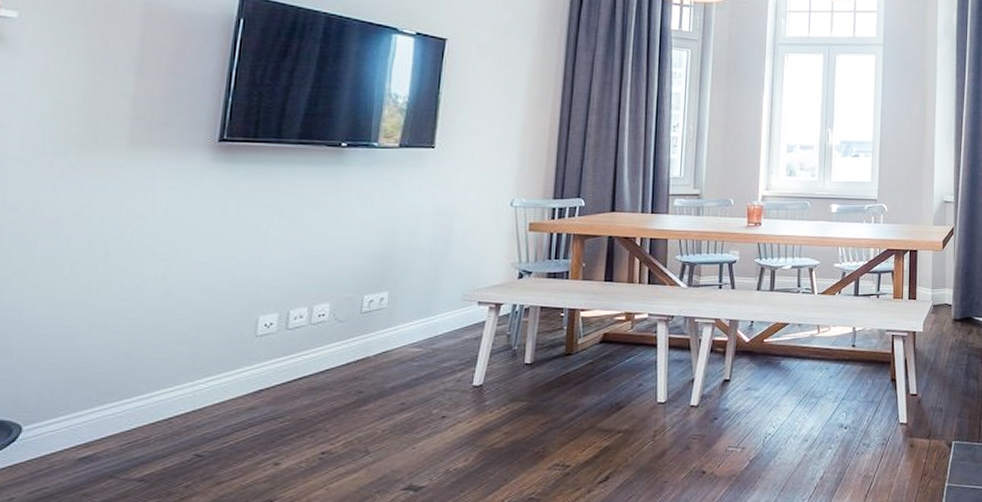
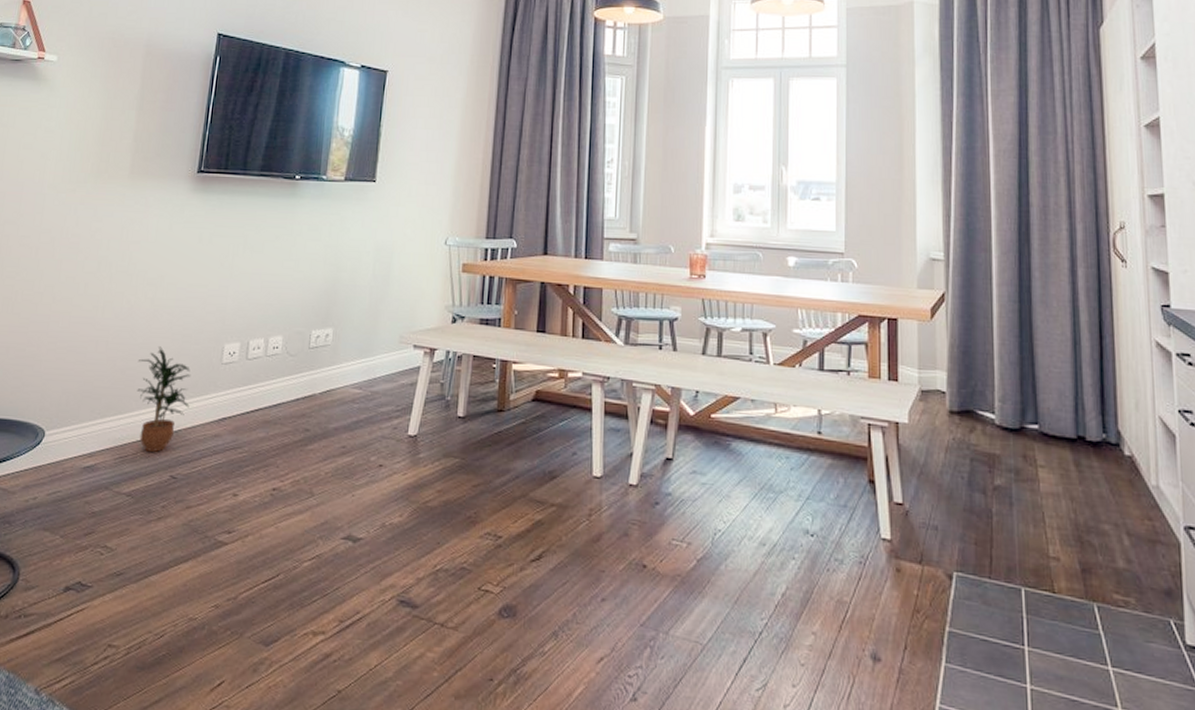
potted plant: none [147,324,218,433] -> present [137,346,191,452]

